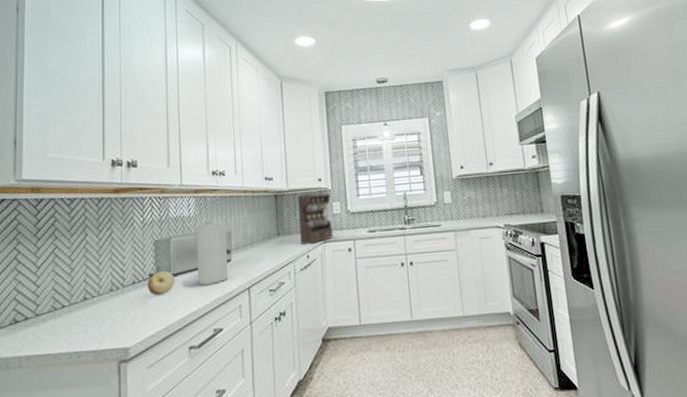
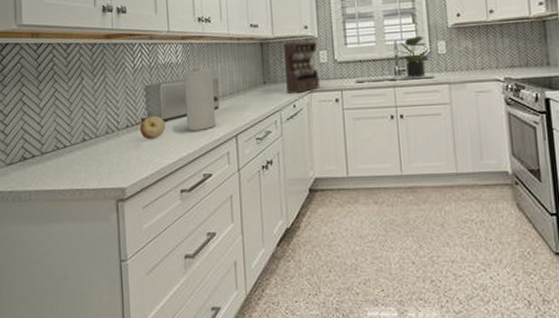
potted plant: none [408,186,436,226] -> present [398,35,429,77]

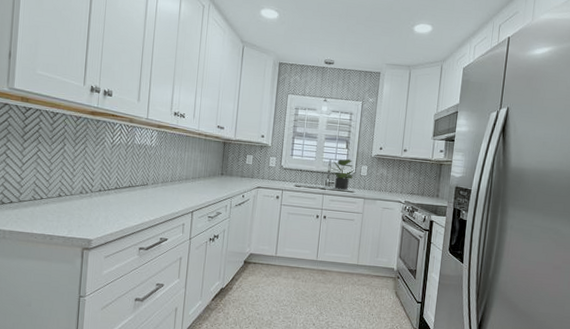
fruit: present [139,115,166,140] -> none [110,185,134,205]
toaster: present [140,76,219,123] -> none [112,158,184,193]
paper towel holder: present [183,66,216,132] -> none [152,151,181,204]
spice rack: present [284,41,320,94] -> none [239,146,270,187]

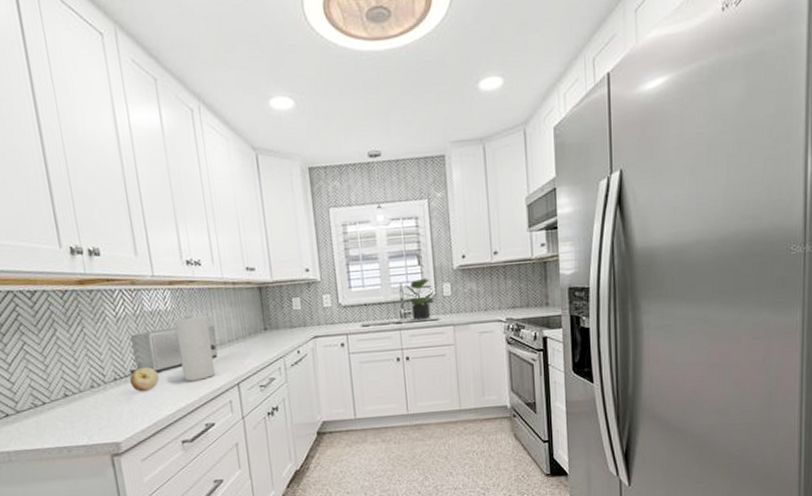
fruit: none [110,185,134,205] -> present [129,366,160,392]
toaster: none [112,158,184,193] -> present [129,324,218,374]
paper towel holder: none [152,151,181,204] -> present [173,313,216,382]

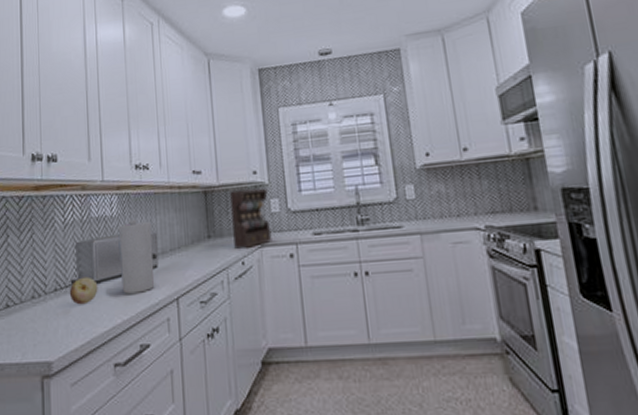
spice rack: none [284,284,325,340] -> present [230,188,272,249]
potted plant: present [404,277,434,320] -> none [360,178,396,227]

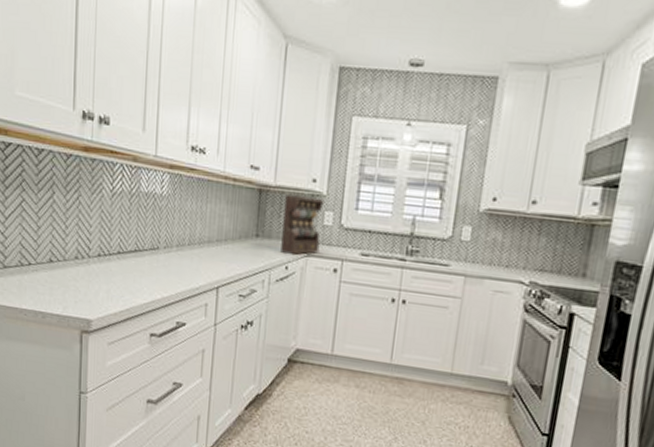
fruit: present [69,276,98,305] -> none [112,248,141,275]
toaster: present [70,231,158,285] -> none [114,211,205,260]
paper towel holder: present [118,219,155,295] -> none [165,202,201,276]

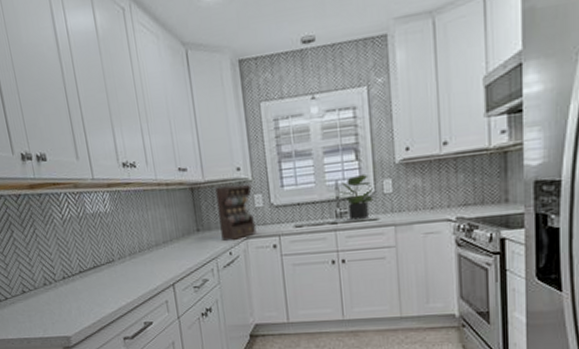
potted plant: none [415,214,450,262] -> present [340,173,373,220]

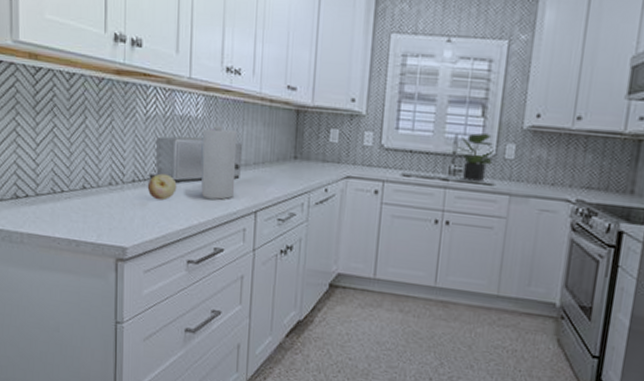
toaster: none [75,225,154,274] -> present [149,135,242,184]
fruit: none [76,266,102,291] -> present [147,173,177,201]
paper towel holder: none [113,214,152,282] -> present [201,124,238,200]
spice rack: present [215,184,257,241] -> none [320,115,364,177]

